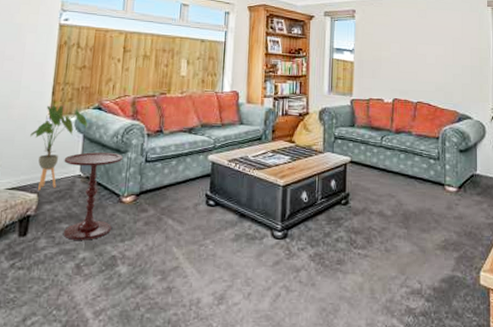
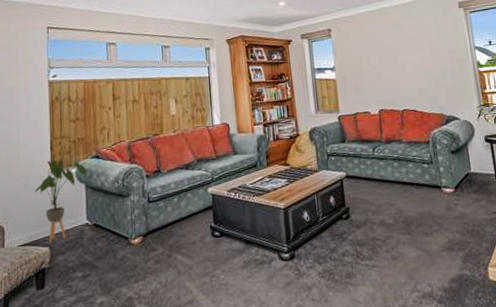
side table: present [63,151,124,240] -> none [70,197,127,287]

